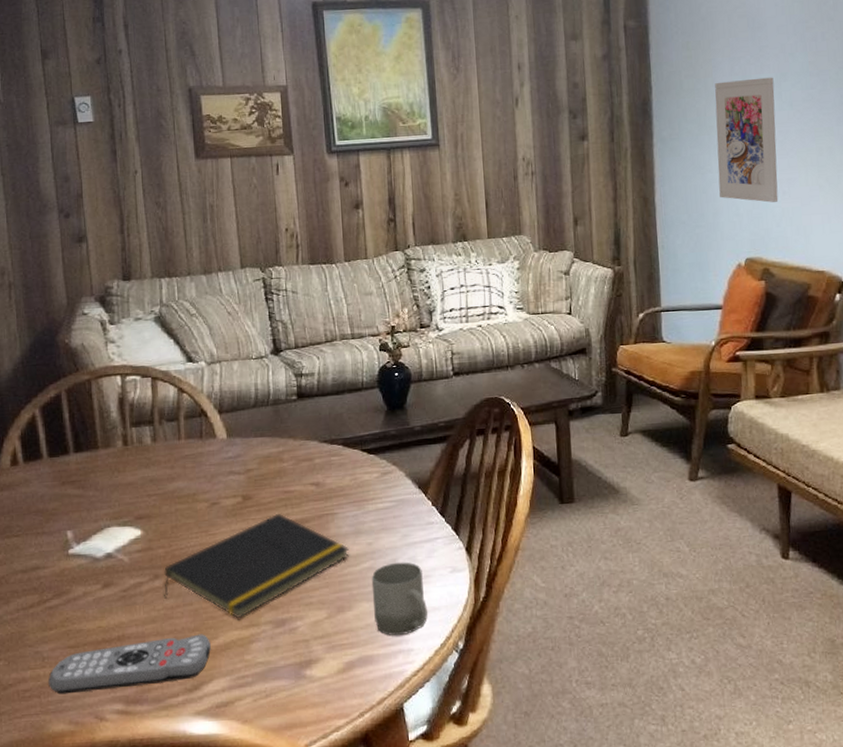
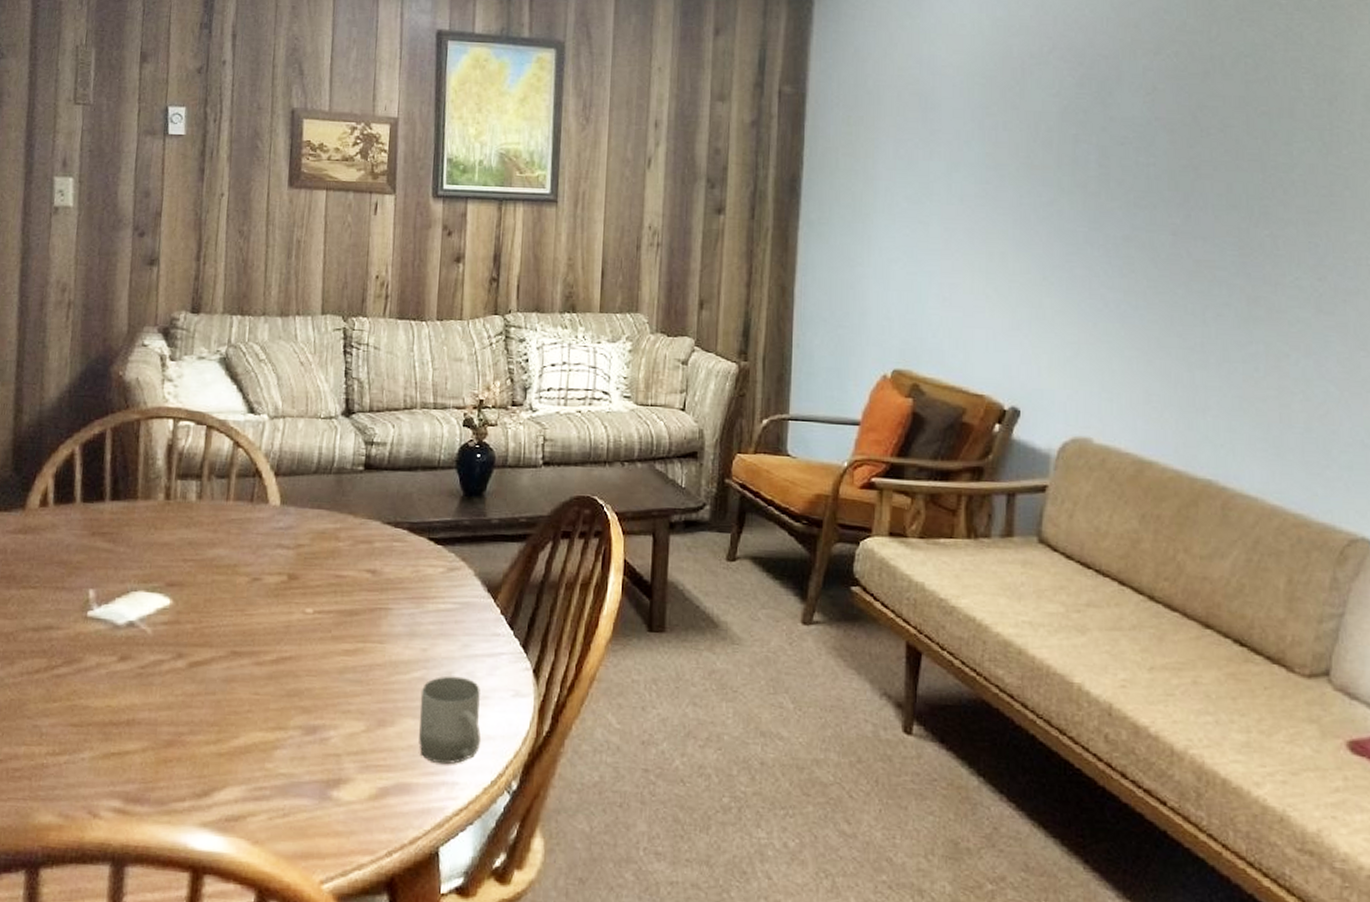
remote control: present [48,634,211,694] -> none [42,729,230,783]
notepad: present [164,513,350,619] -> none [185,599,401,719]
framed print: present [715,77,779,203] -> none [869,165,944,309]

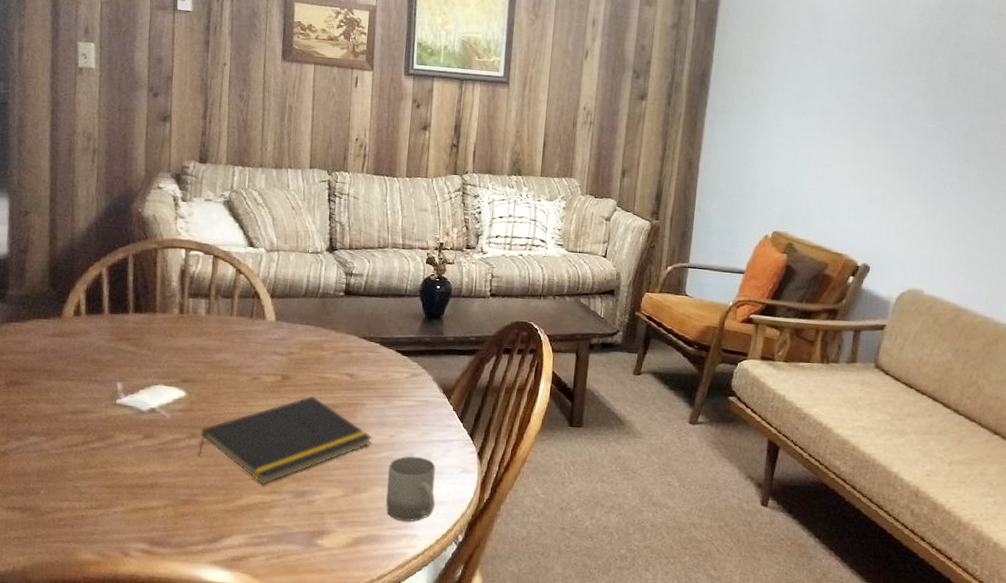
notepad: none [185,599,401,719] -> present [198,395,373,485]

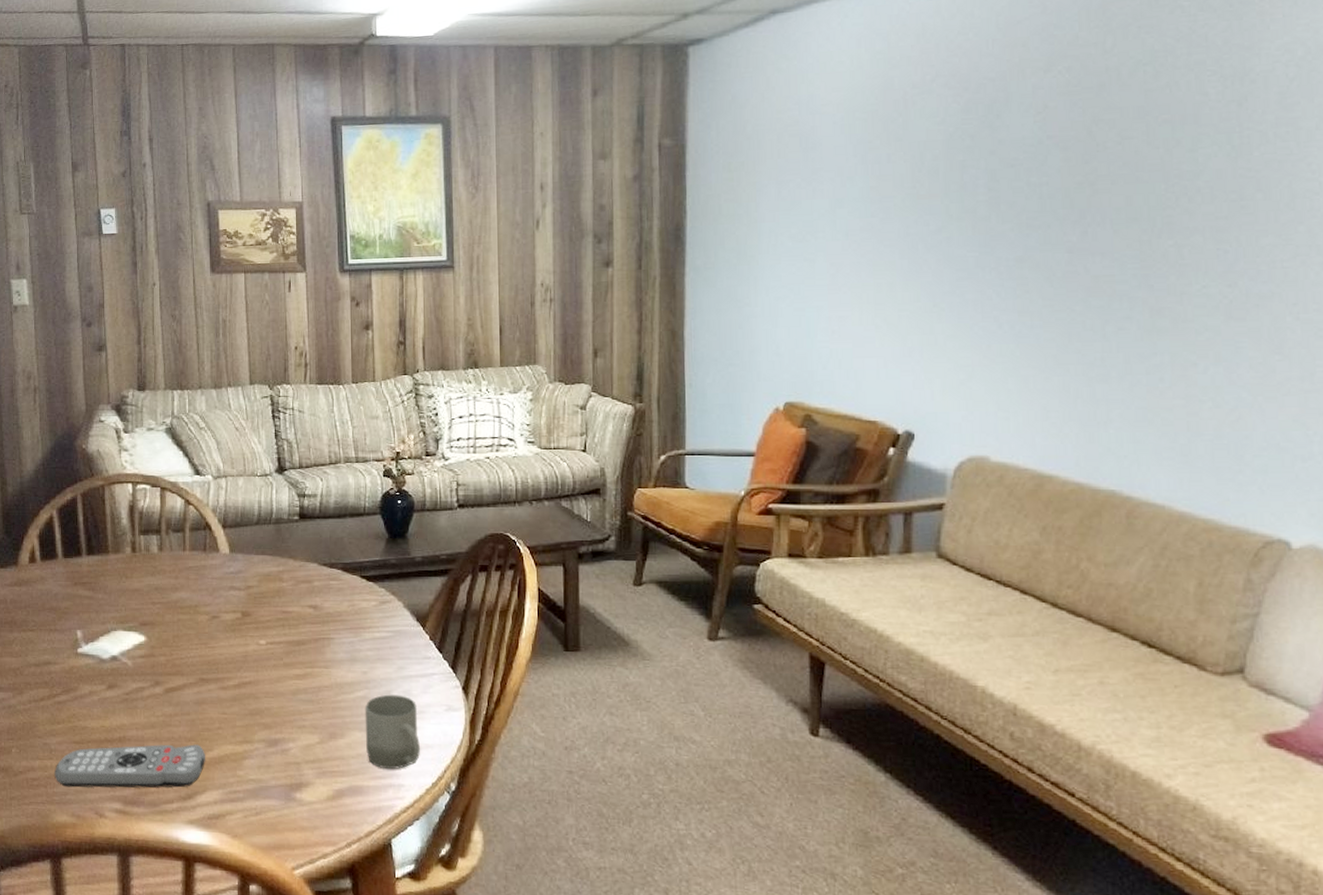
remote control: none [82,491,235,532] -> present [55,744,205,788]
notepad: present [198,395,373,485] -> none [164,632,345,734]

